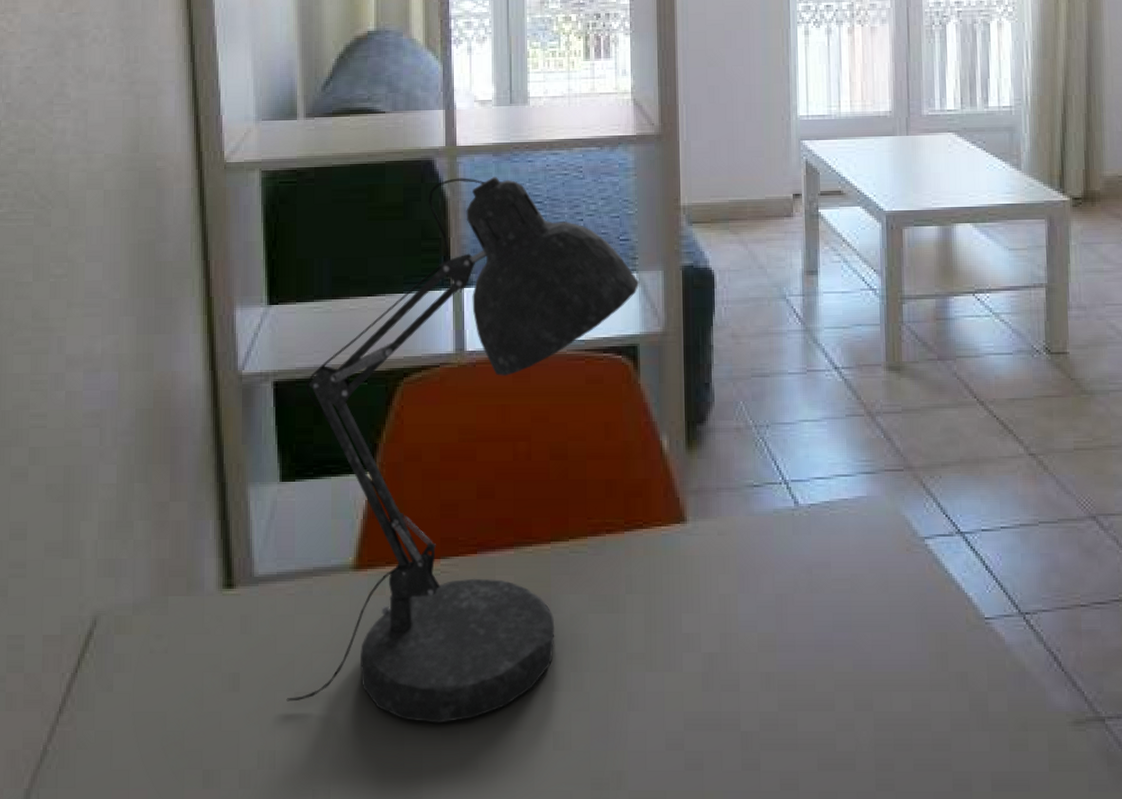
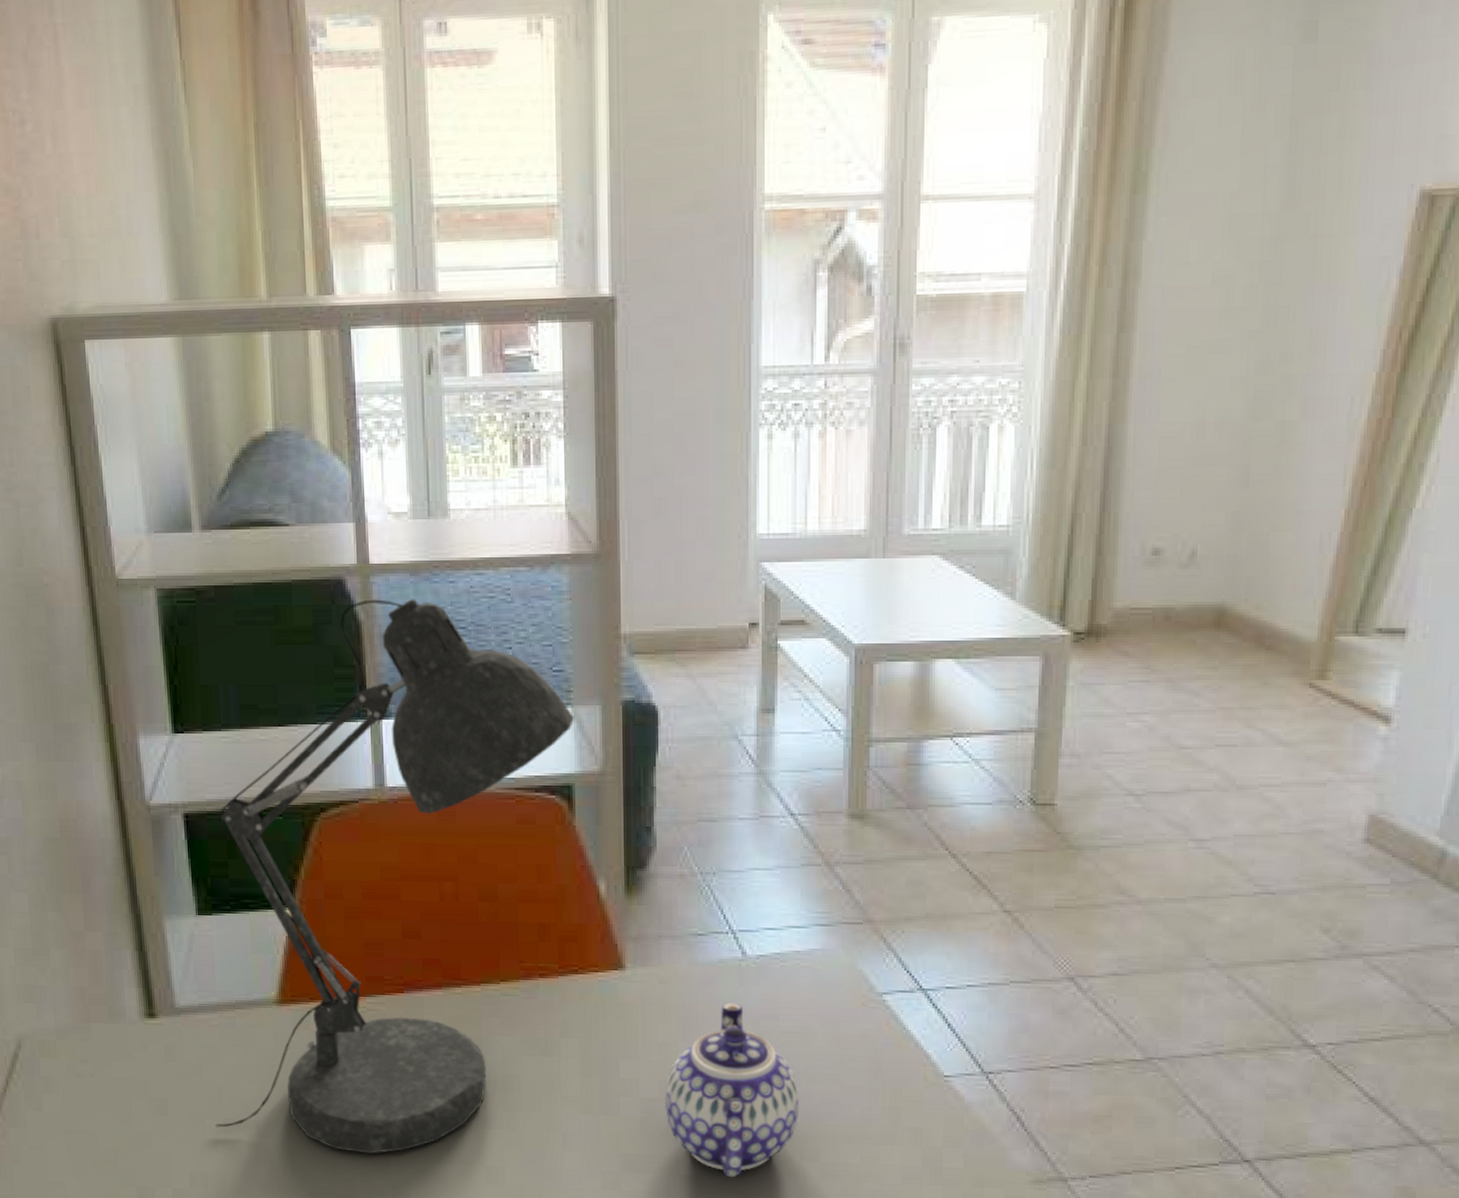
teapot: none [725,552,853,732] -> present [664,1003,800,1178]

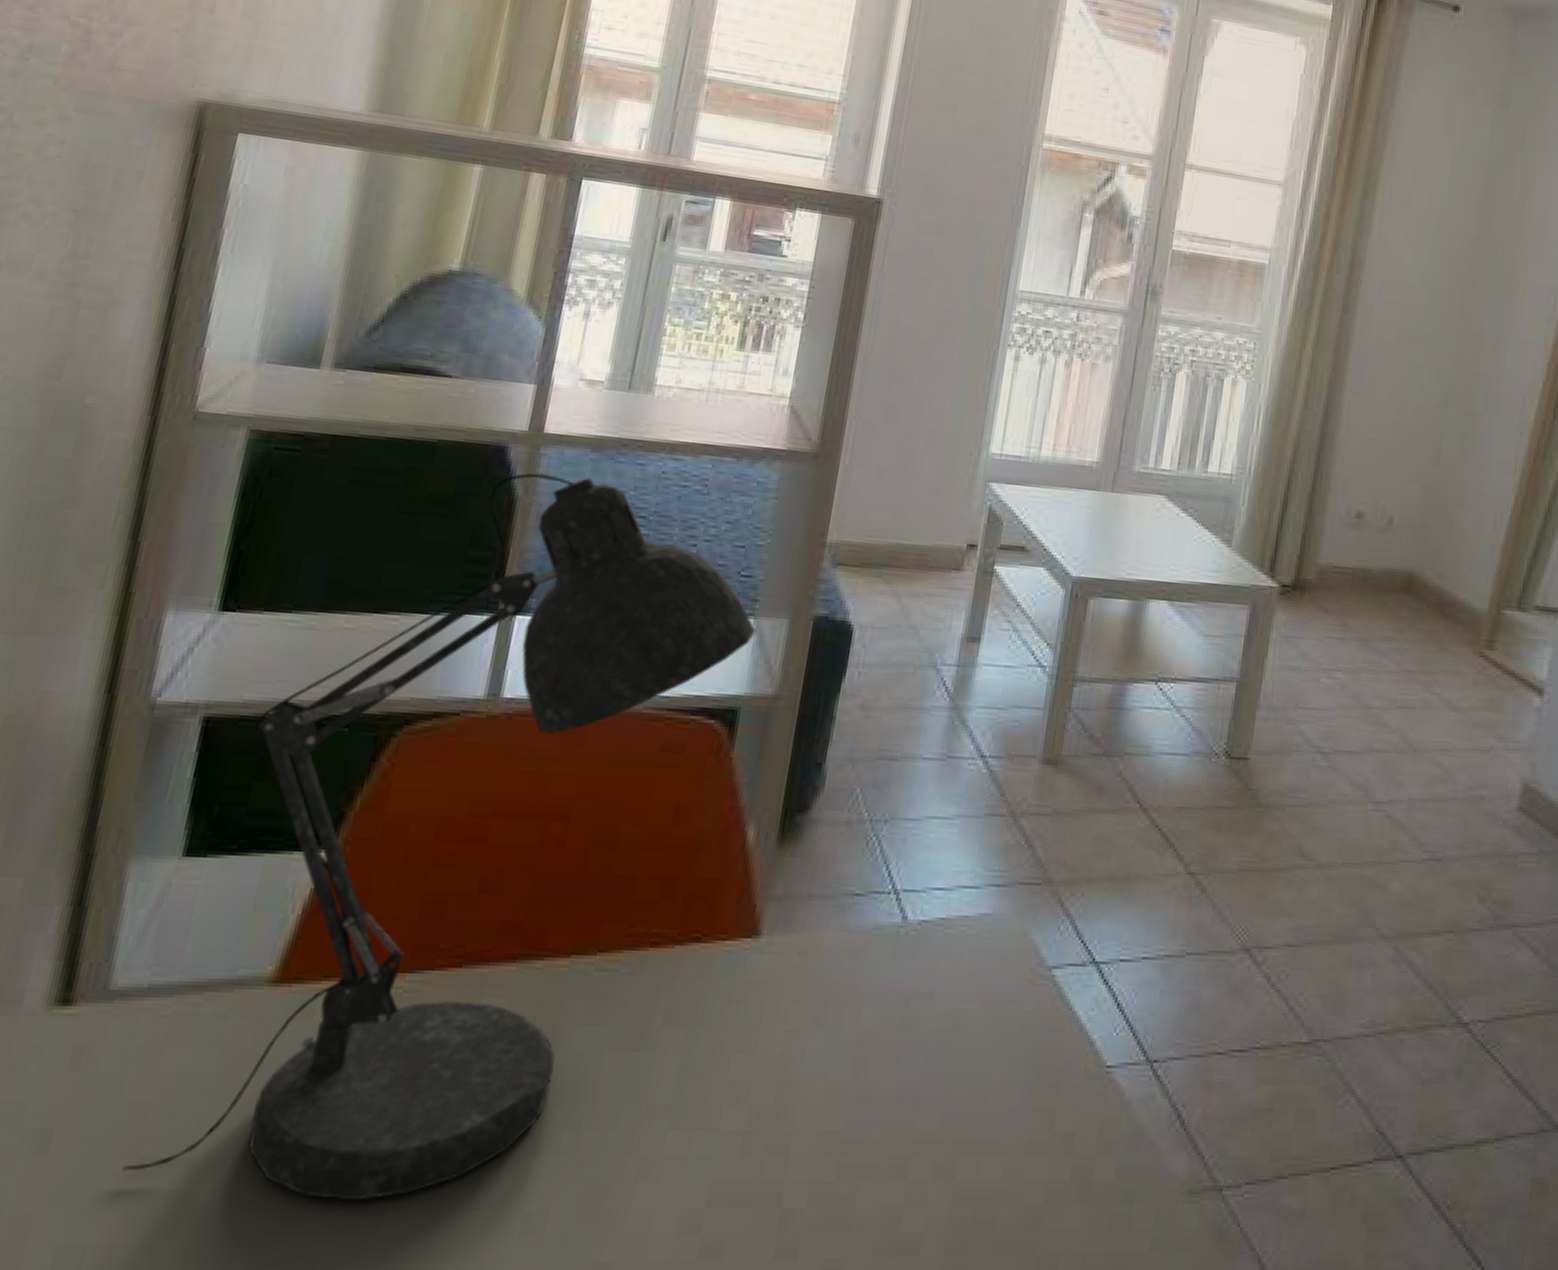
teapot: present [664,1003,800,1178] -> none [777,979,943,1209]

